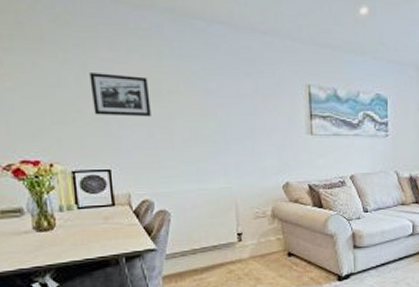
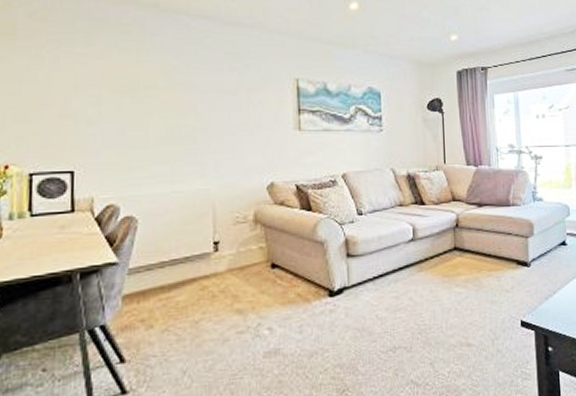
picture frame: present [89,73,151,117] -> none [61,68,125,114]

